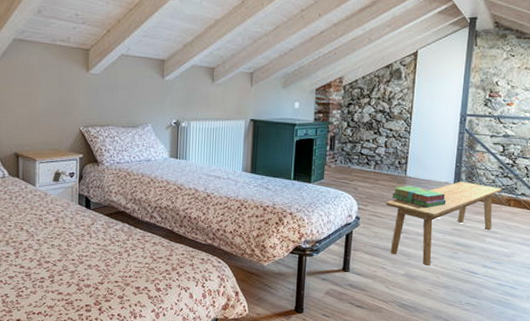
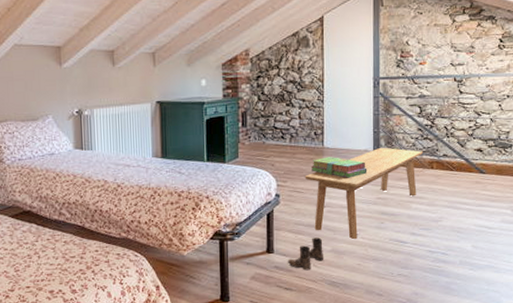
boots: none [361,261,397,291] -> present [287,237,323,271]

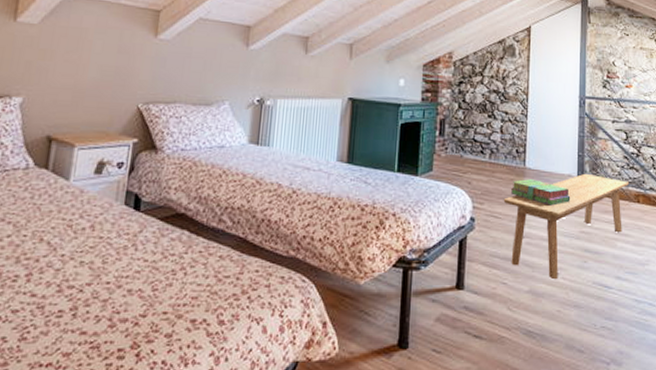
boots: present [287,237,323,271] -> none [478,274,520,315]

